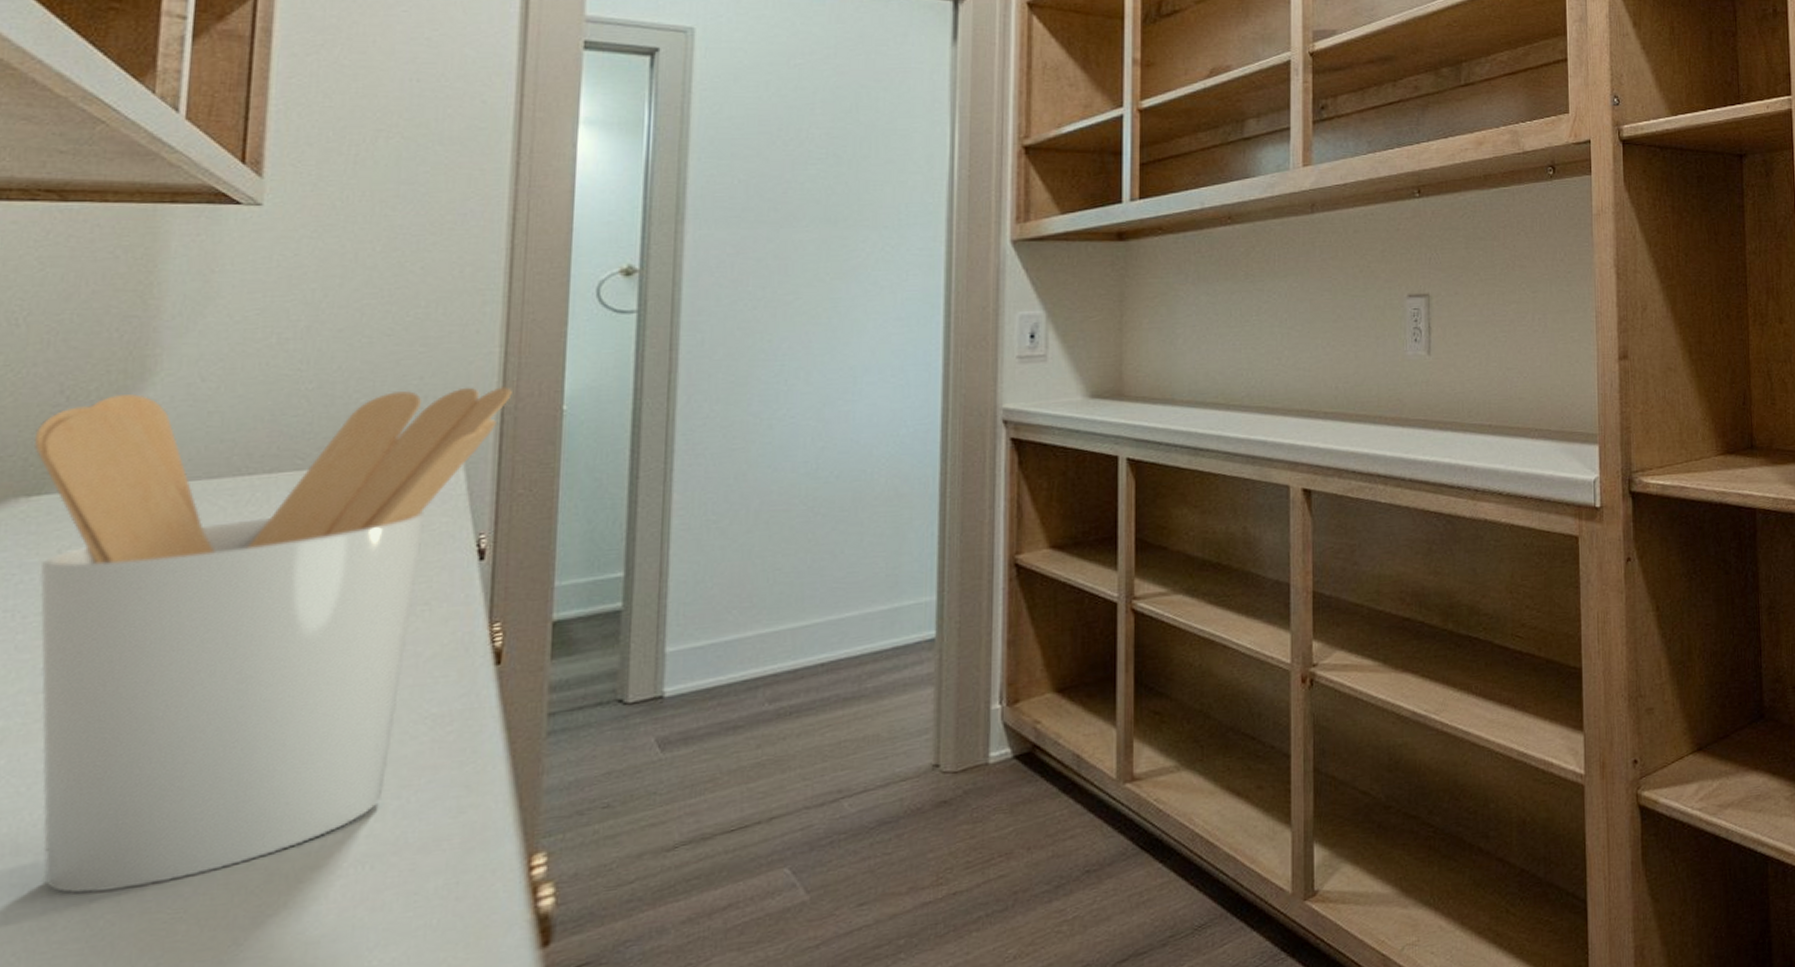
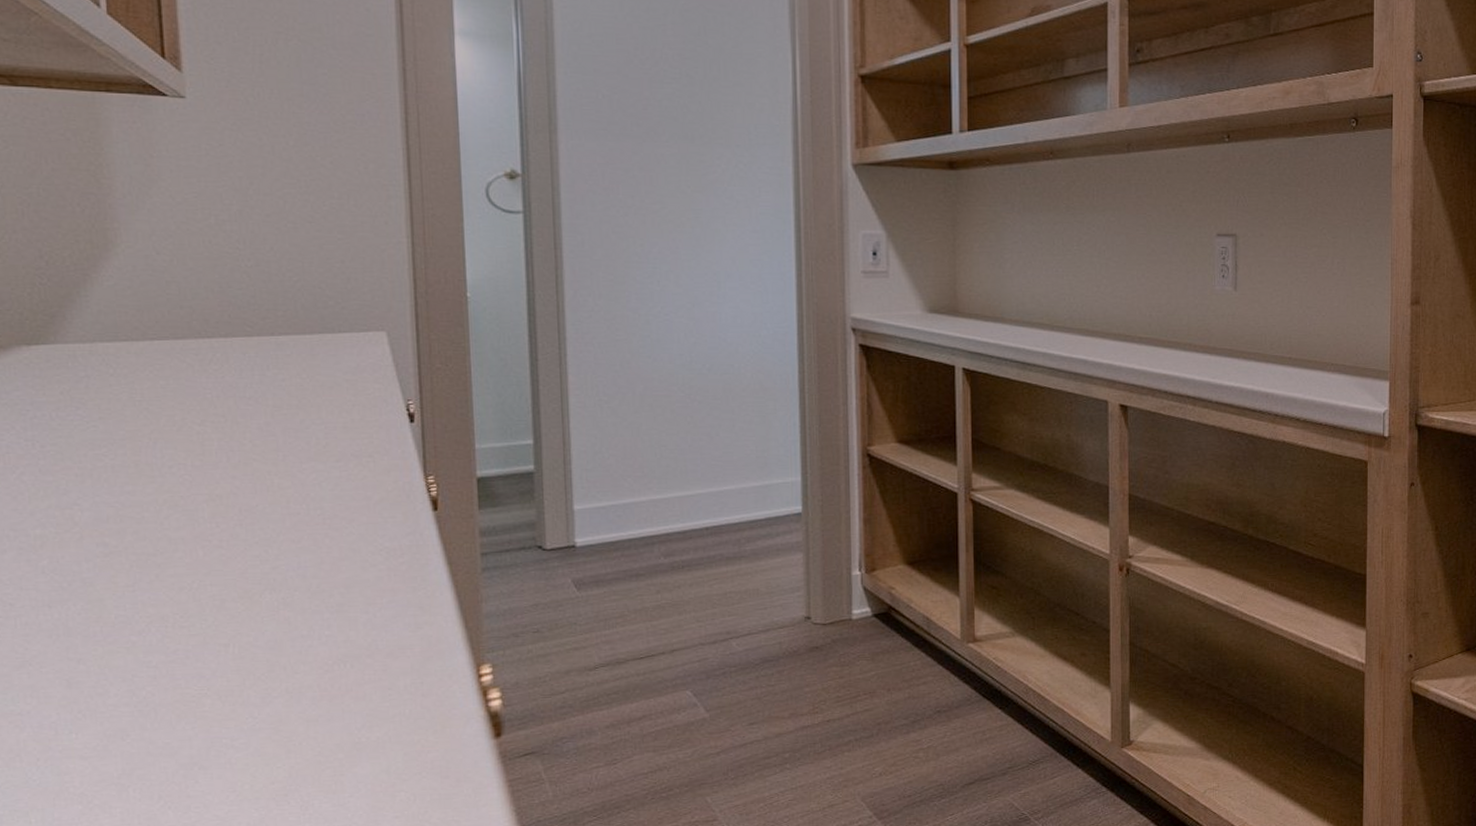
utensil holder: present [33,387,512,894] -> none [24,262,422,670]

